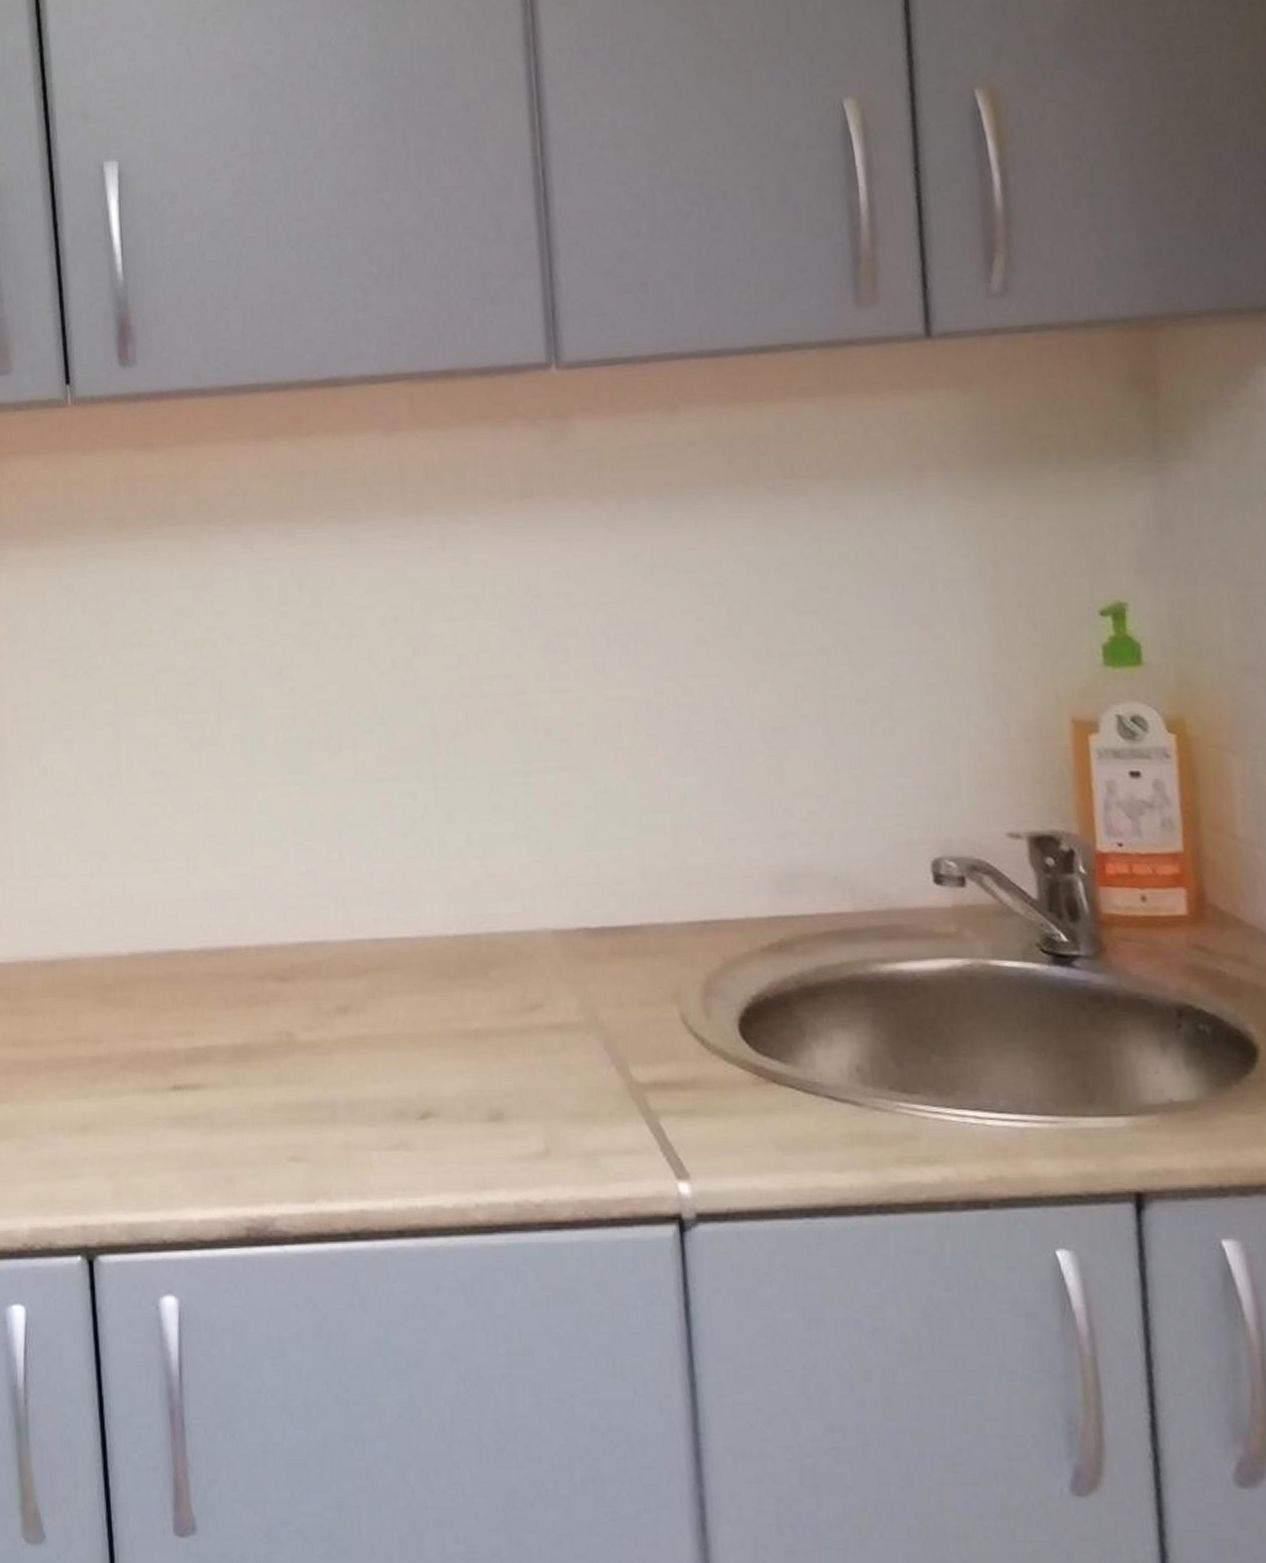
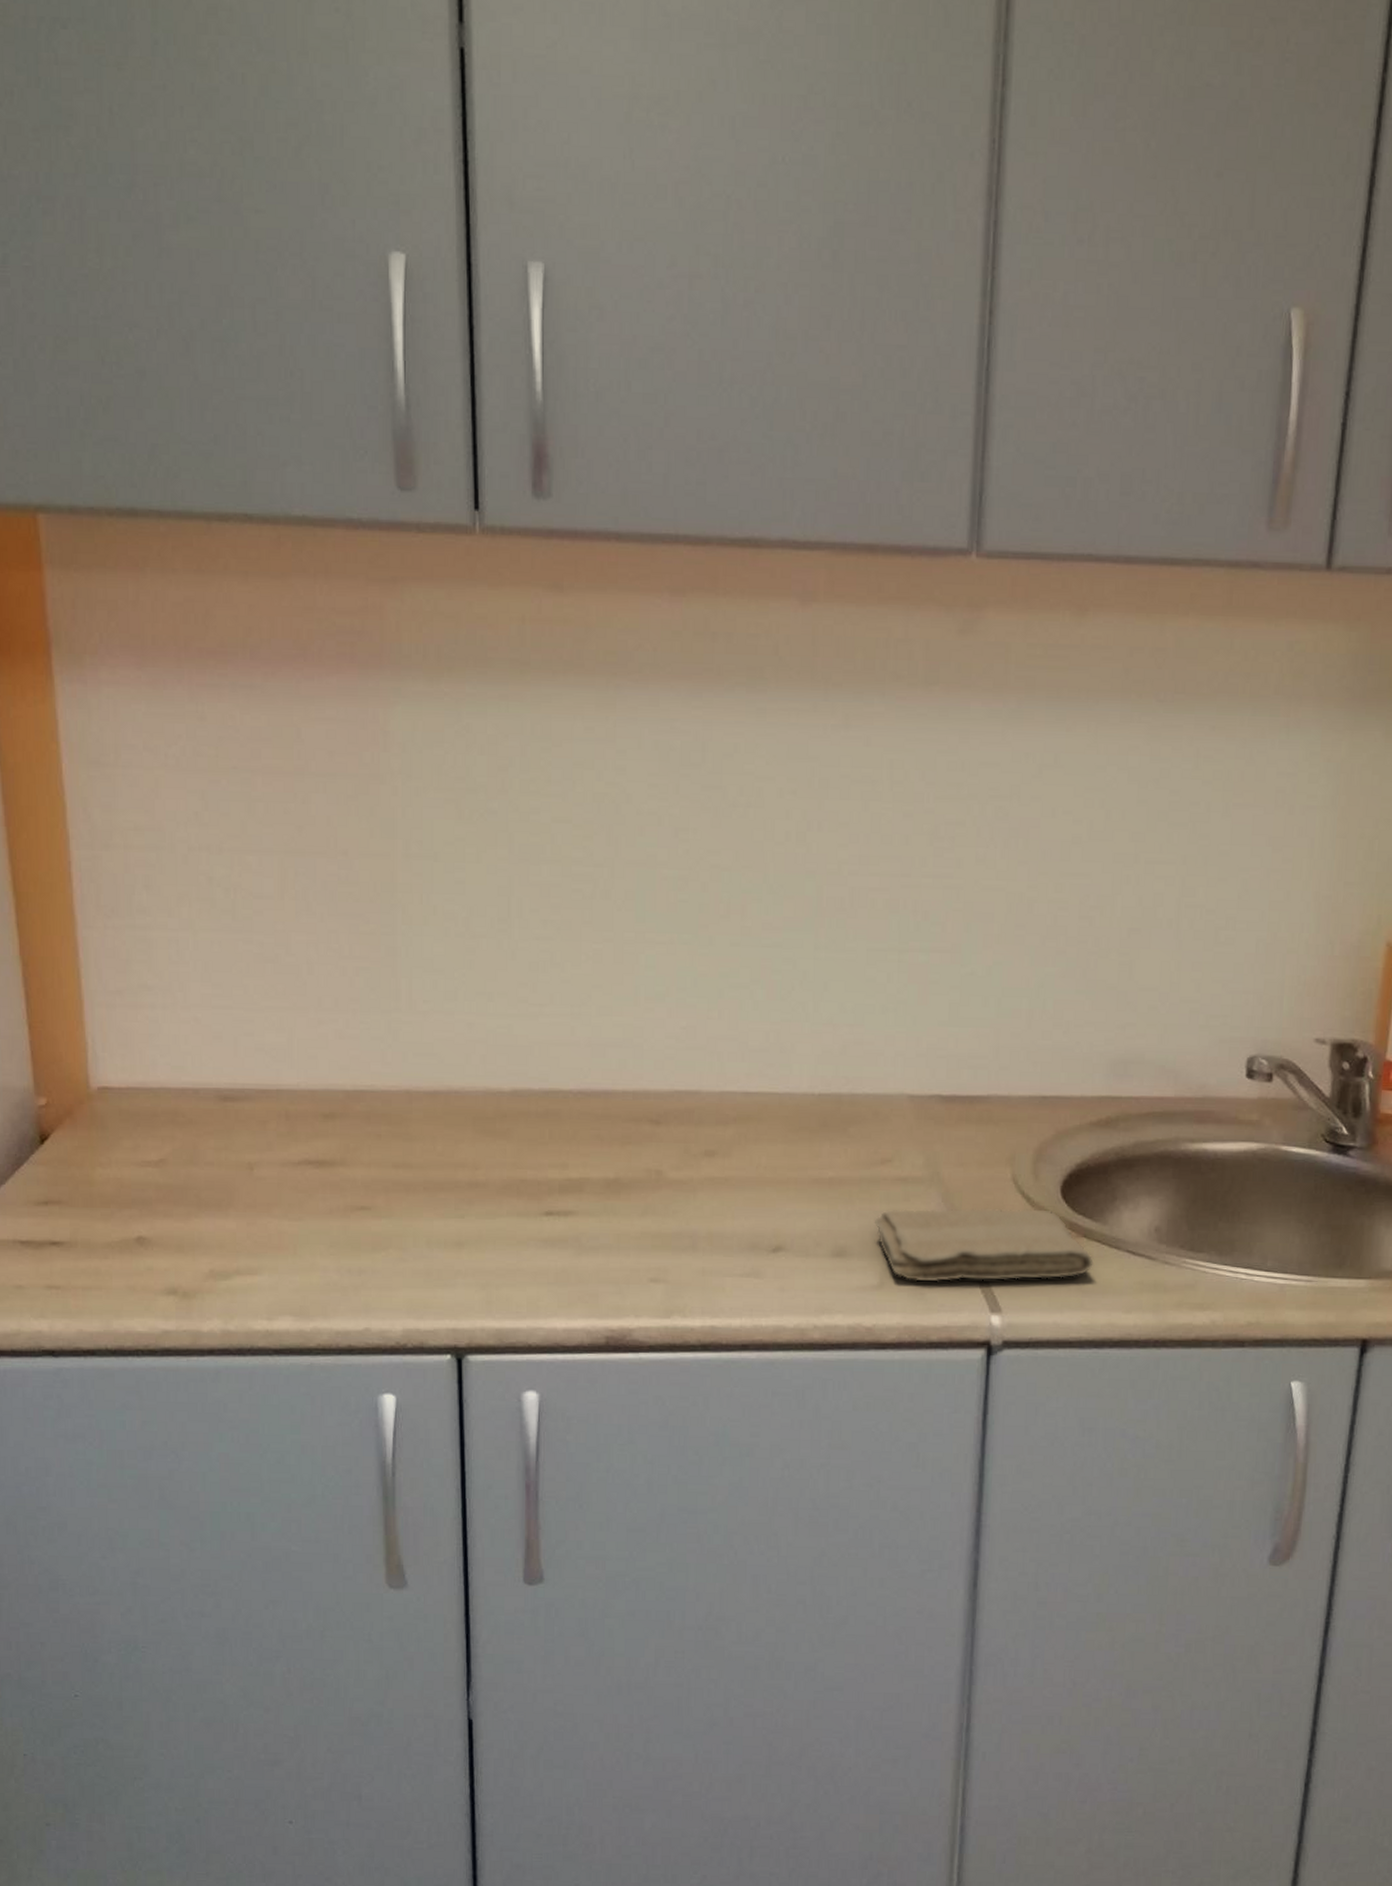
washcloth: none [530,1052,790,1146] -> present [874,1208,1093,1282]

